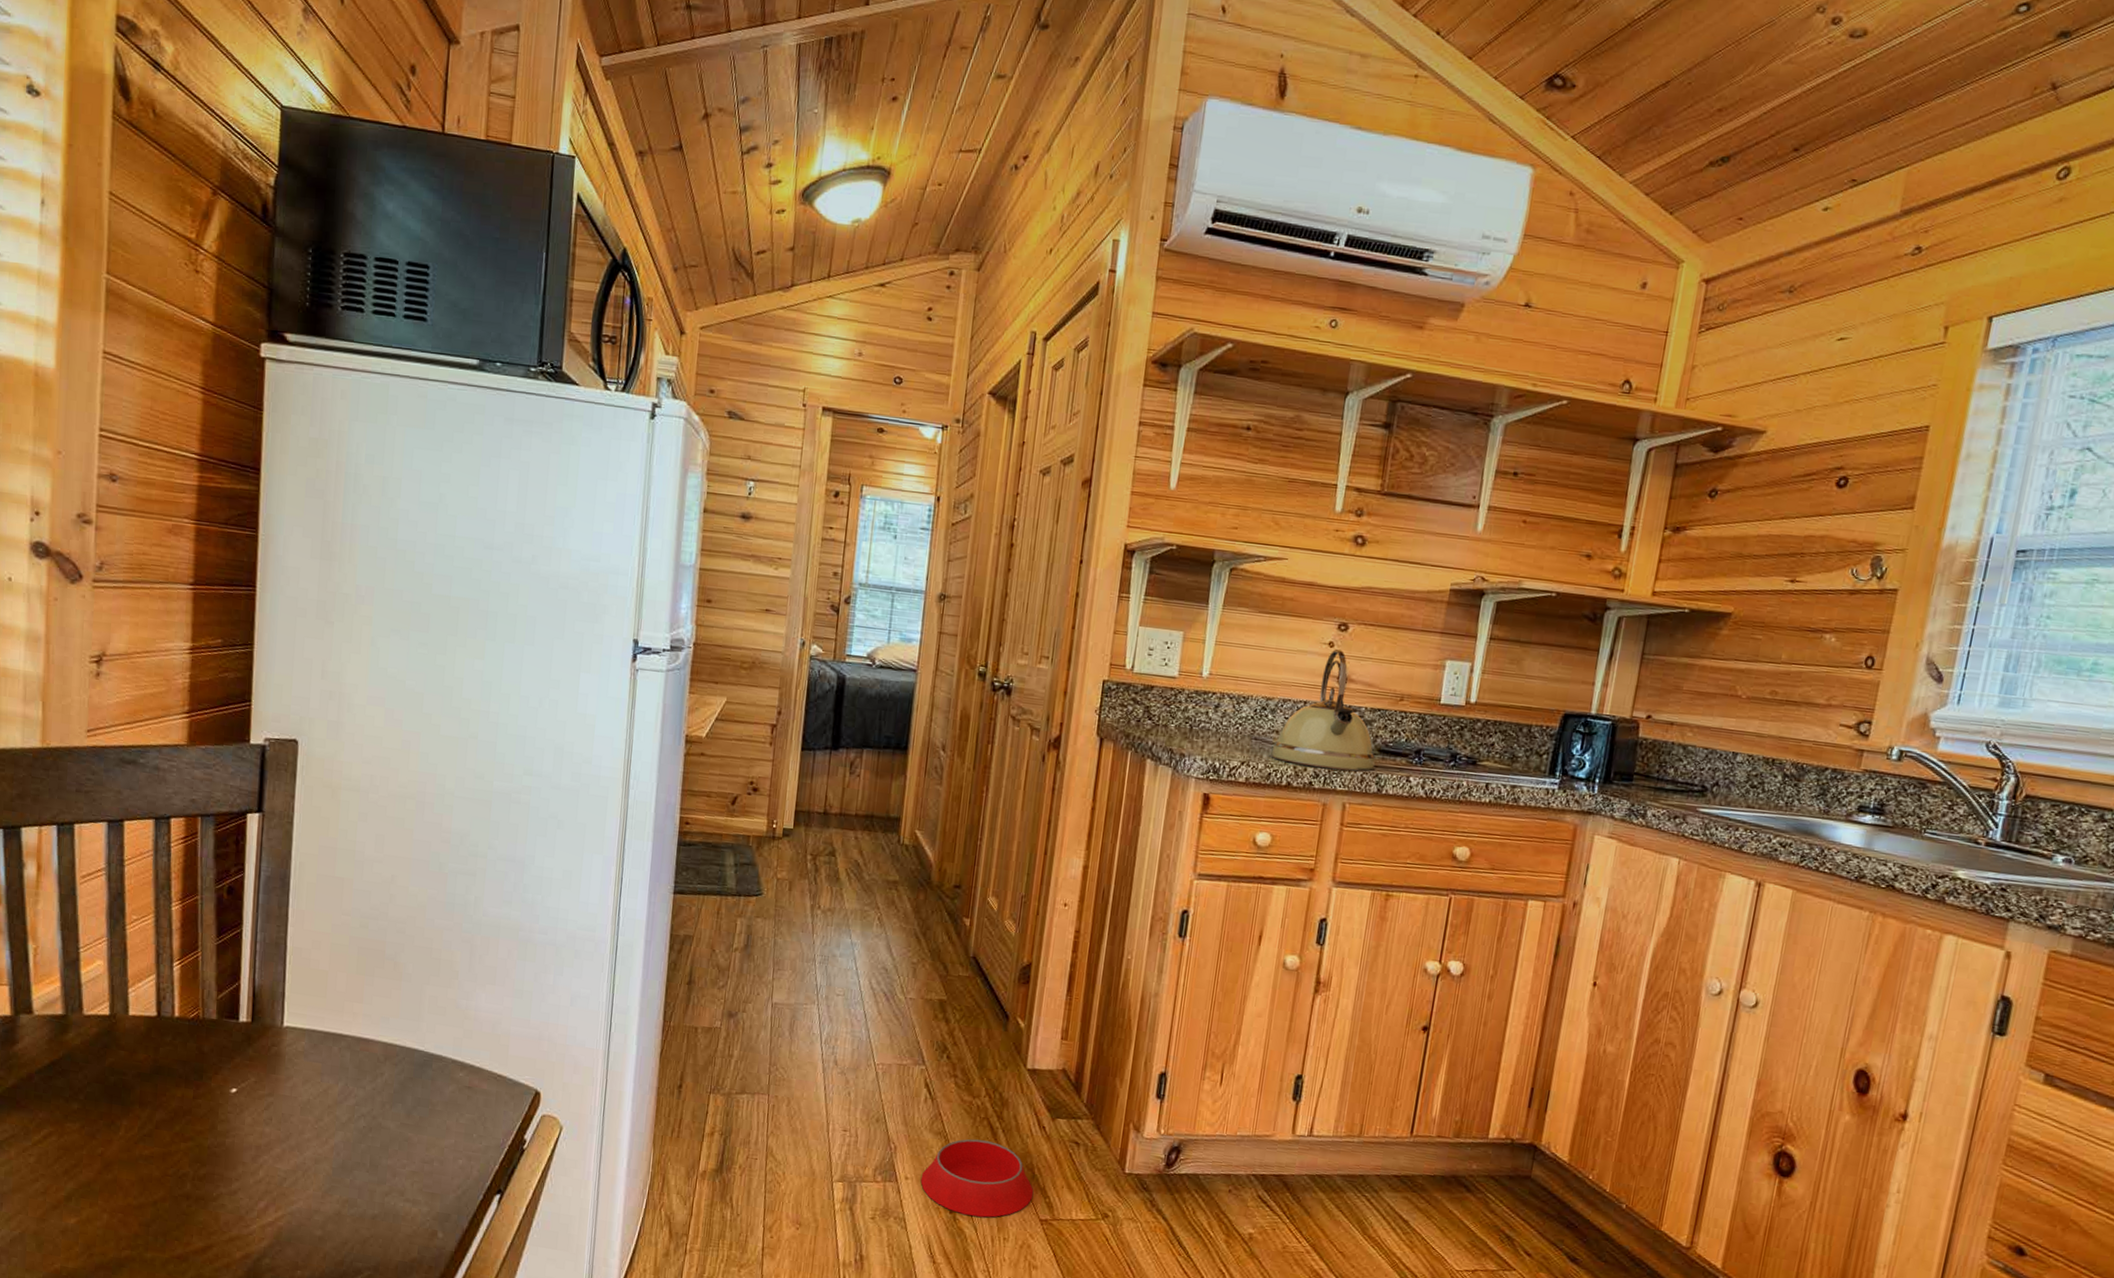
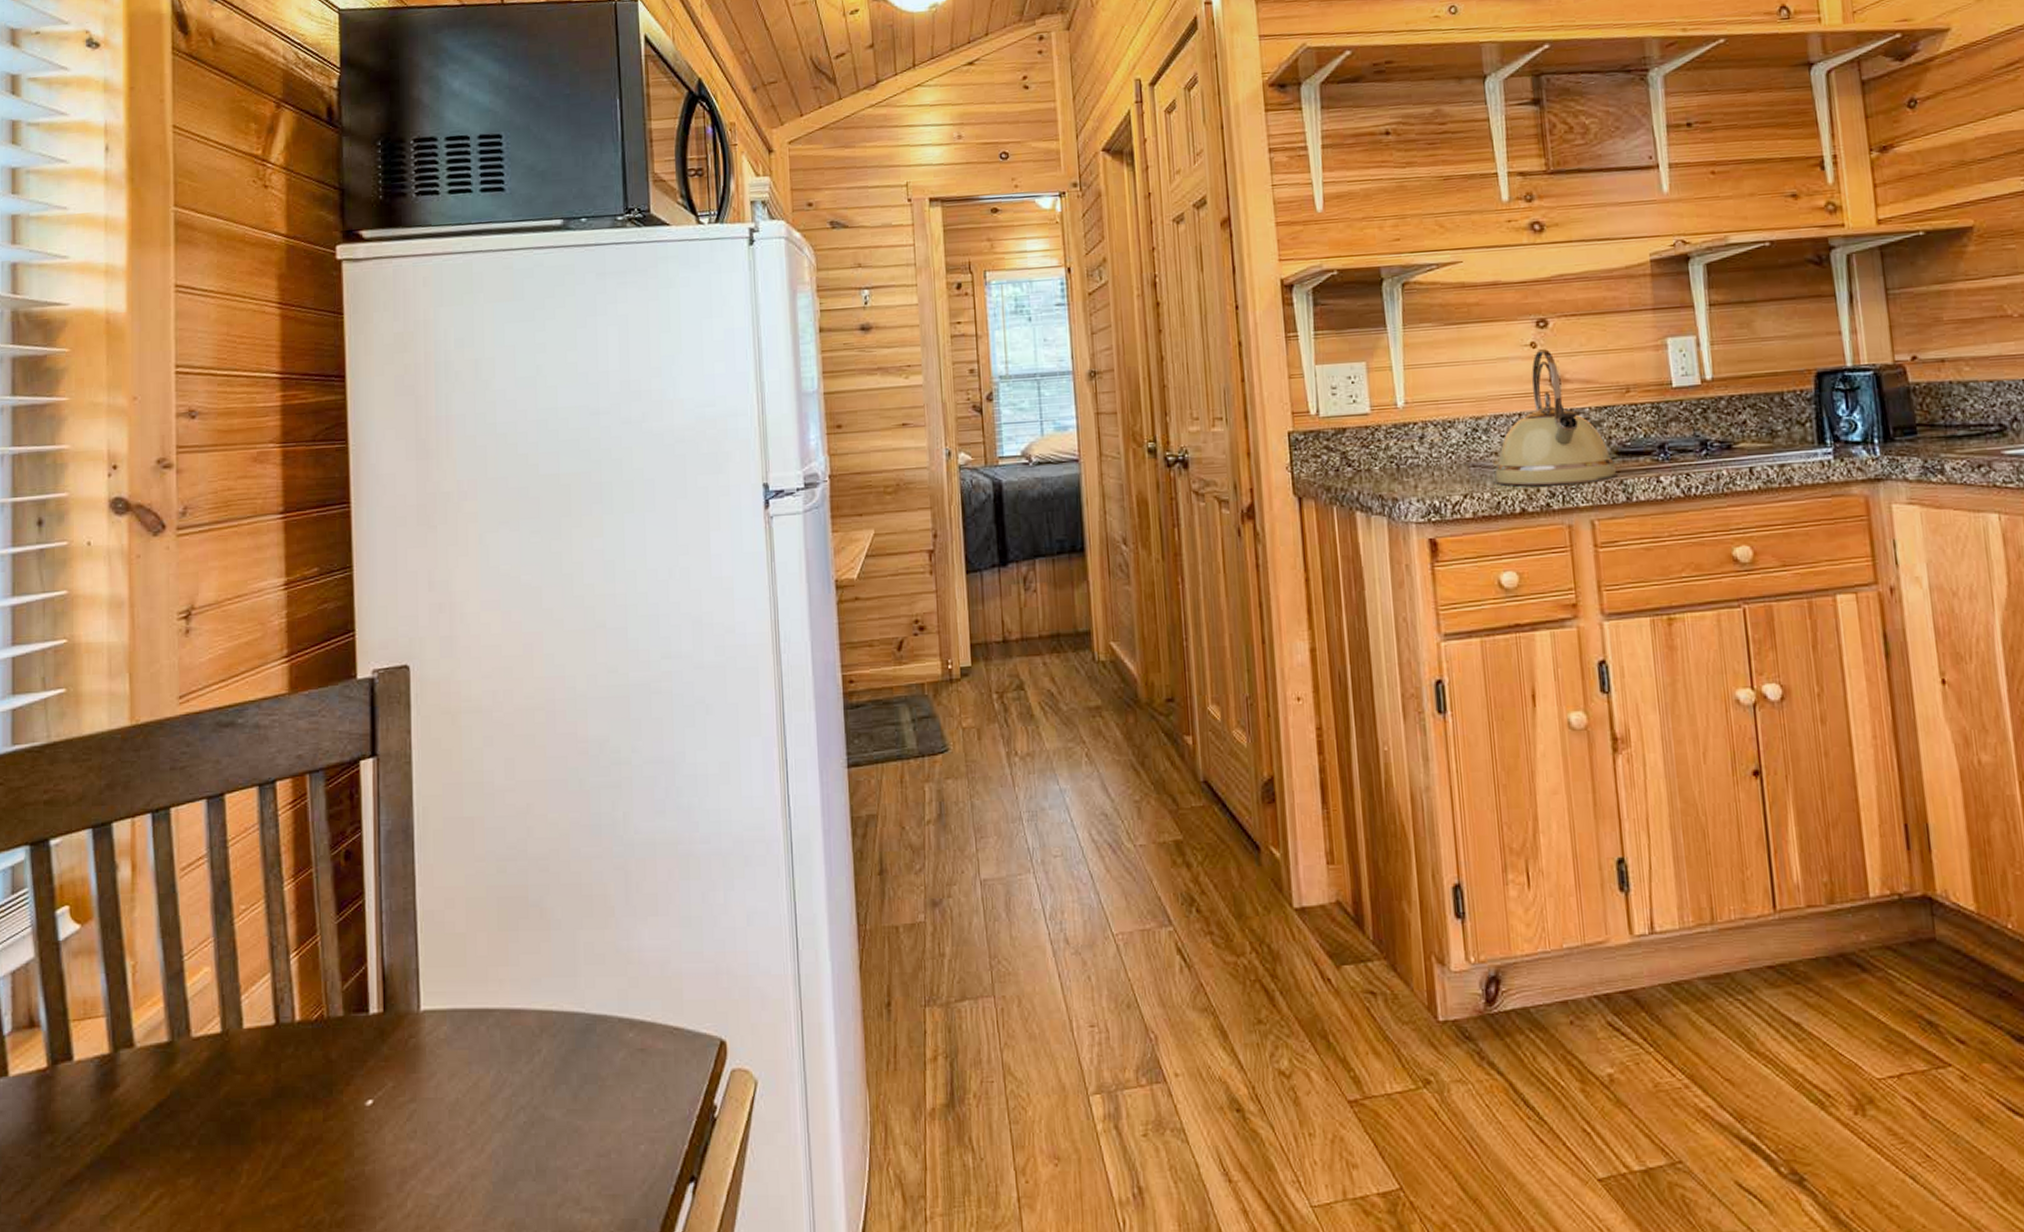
pet bowl: present [920,1139,1034,1218] -> none [1193,1009,1334,1110]

